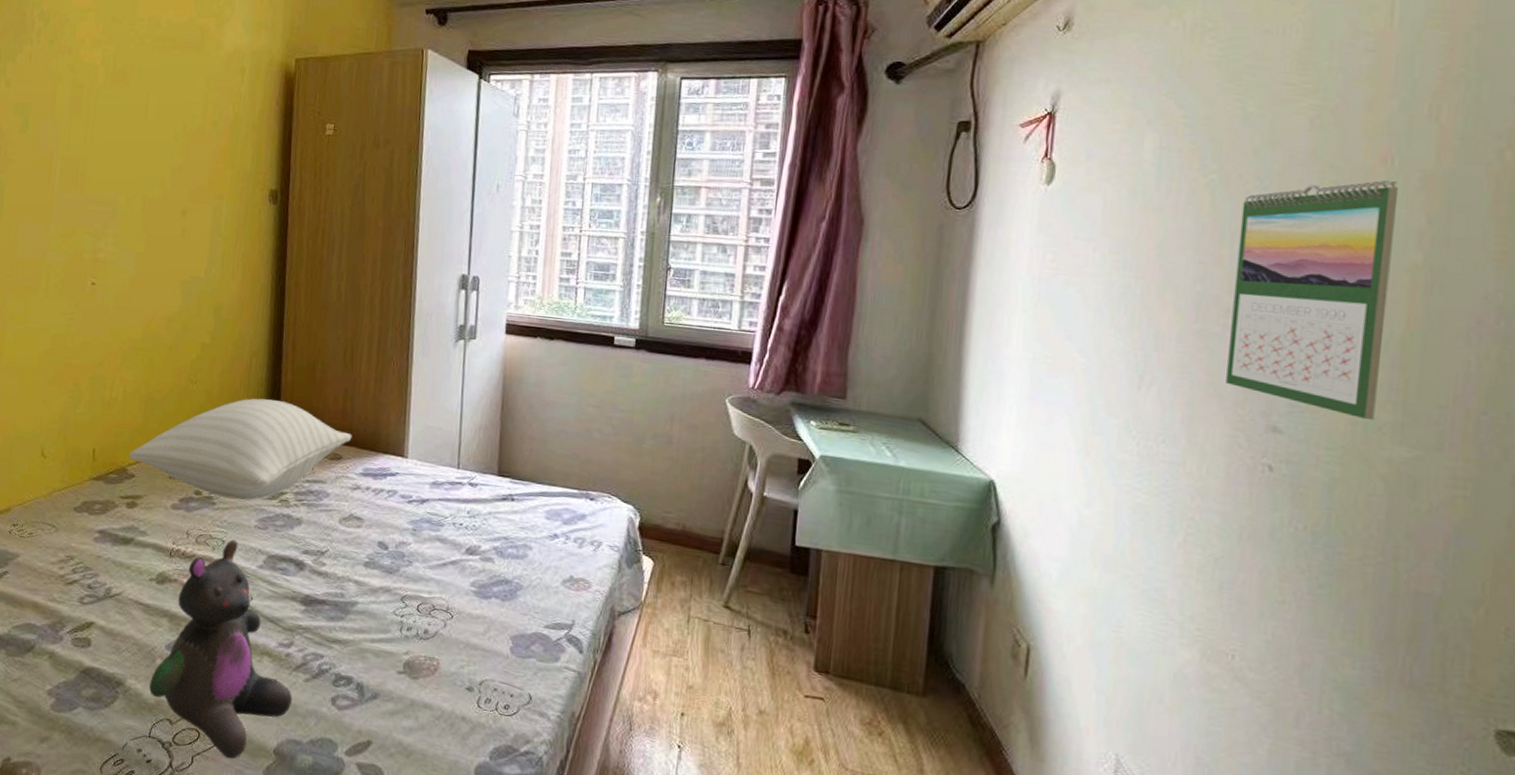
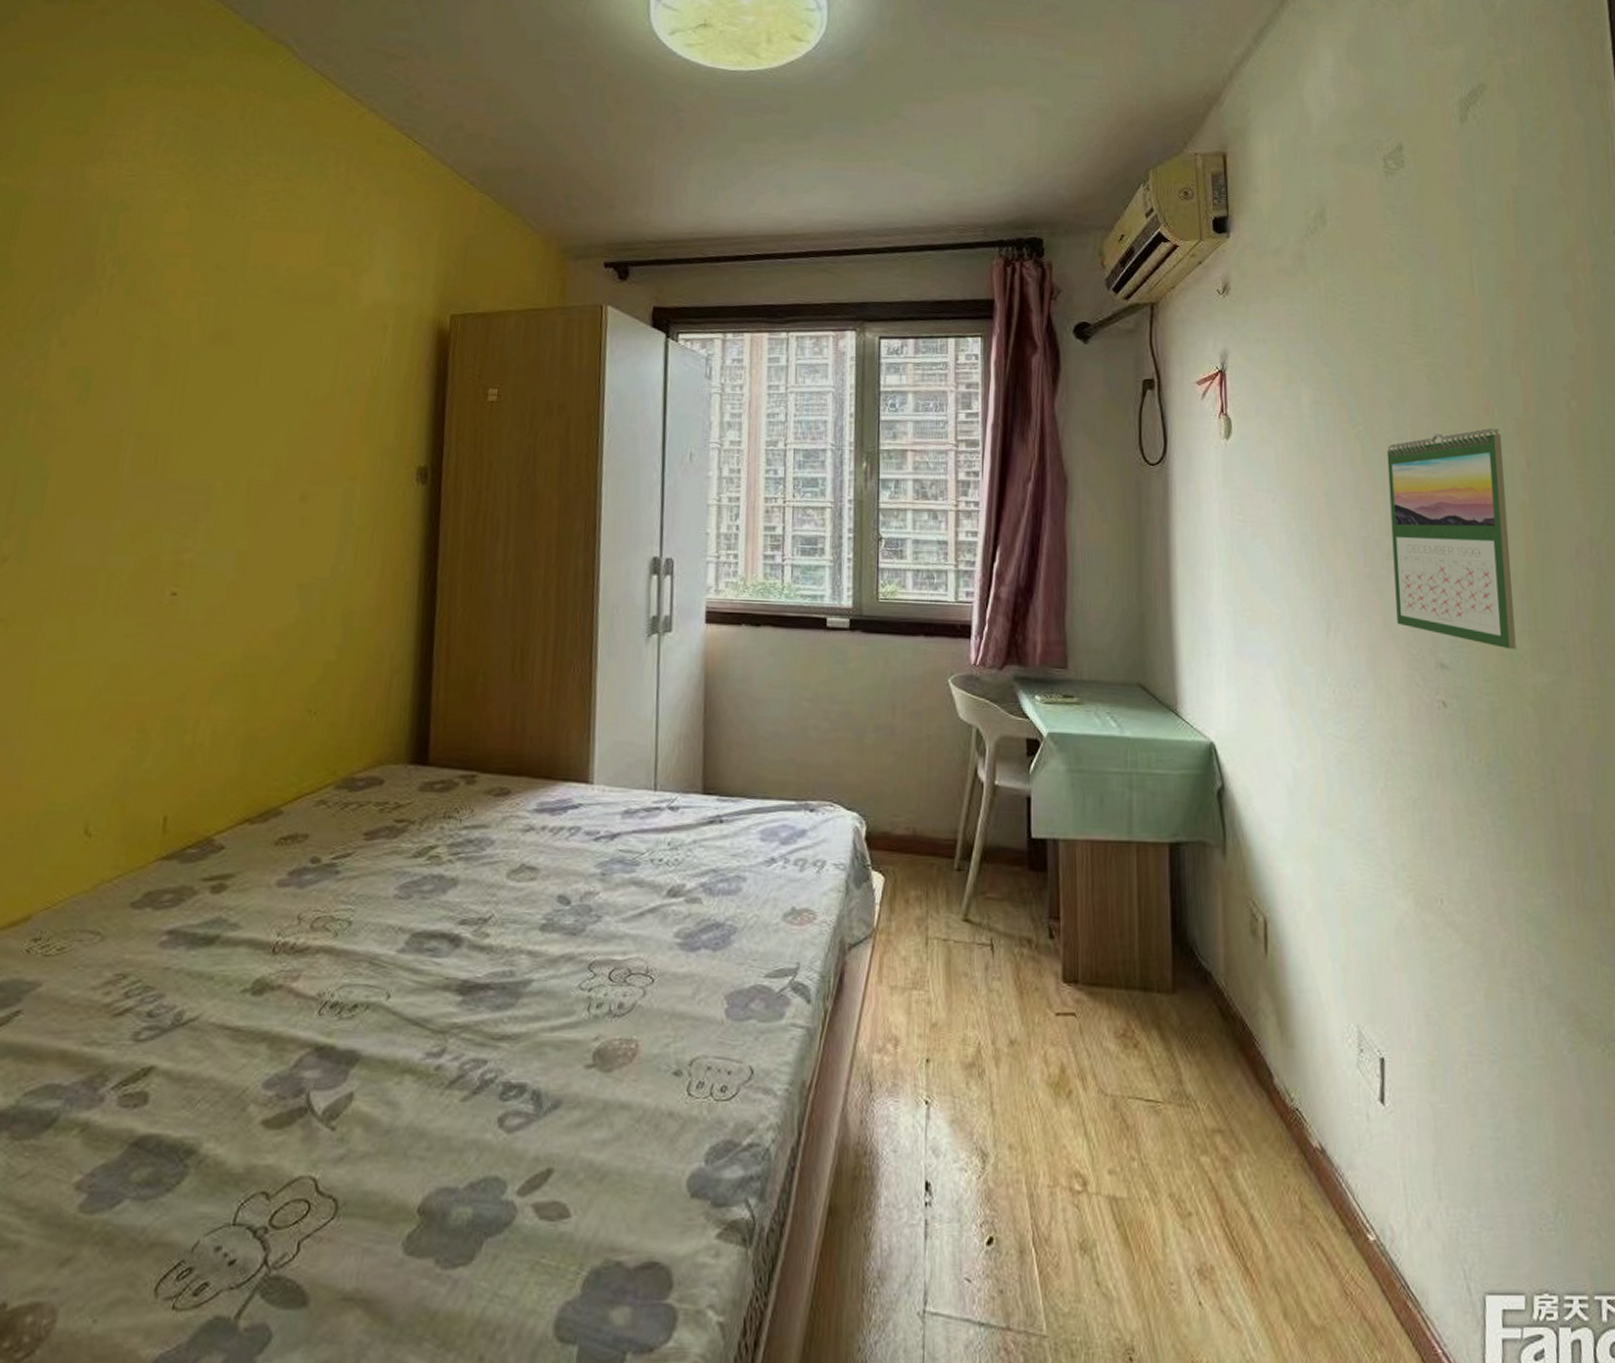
pillow: present [128,398,352,501] -> none [216,726,523,864]
stuffed bear: present [149,539,293,759] -> none [236,918,445,1234]

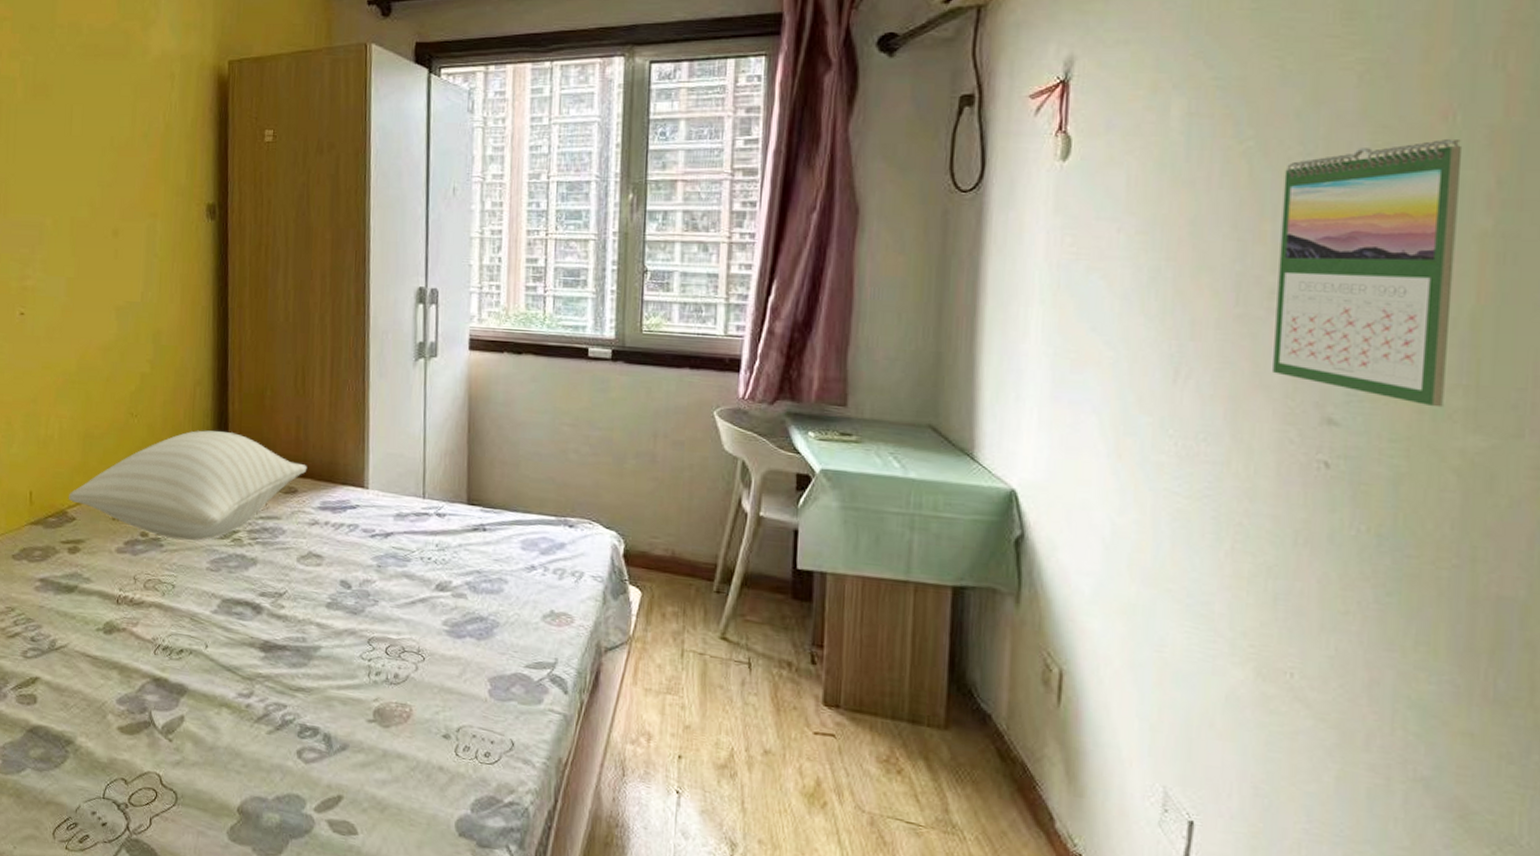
pillow: none [216,726,523,864] -> present [68,430,308,541]

